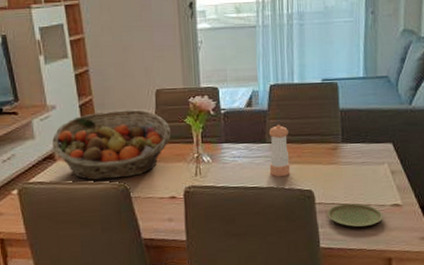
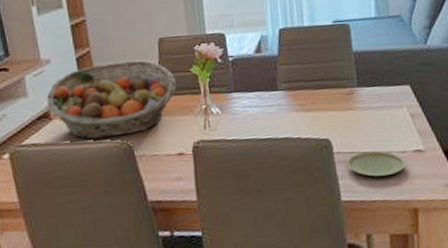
pepper shaker: present [268,125,291,177] -> none [280,71,306,127]

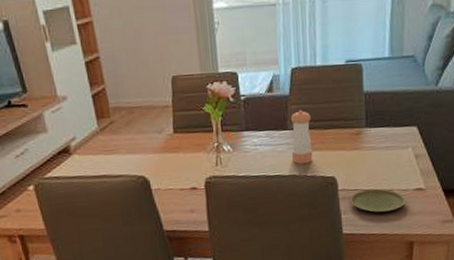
fruit basket: present [46,60,176,140] -> none [66,98,189,174]
pepper shaker: none [280,71,306,127] -> present [290,111,313,165]

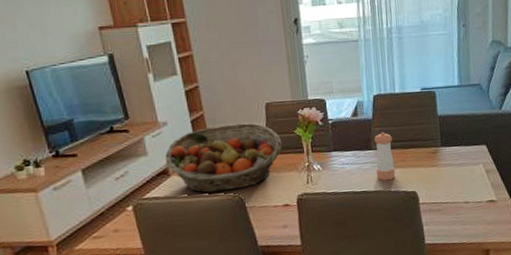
fruit basket: none [66,98,189,174] -> present [165,122,282,194]
plate: present [350,188,406,213] -> none [431,201,480,224]

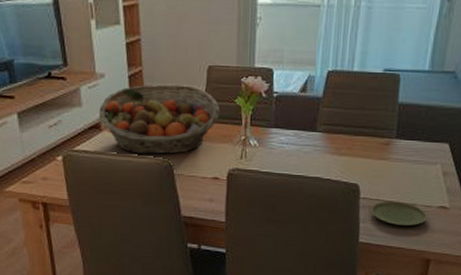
pepper shaker: present [374,132,396,181] -> none [316,114,341,168]
plate: none [431,201,480,224] -> present [371,201,428,227]

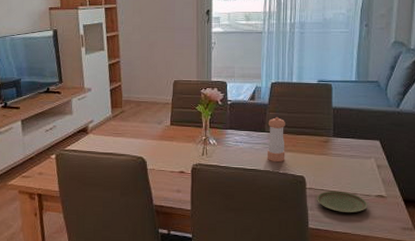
fruit basket: present [98,84,219,155] -> none [85,96,183,153]
pepper shaker: none [316,114,341,168] -> present [267,117,285,163]

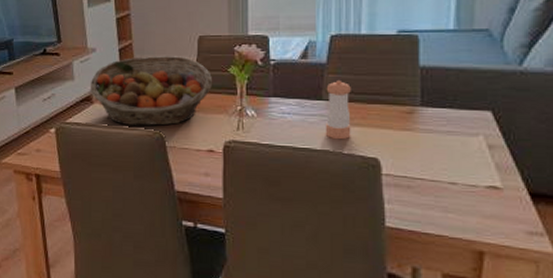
fruit basket: none [85,96,183,153] -> present [90,56,212,127]
plate: present [317,190,368,213] -> none [397,178,474,210]

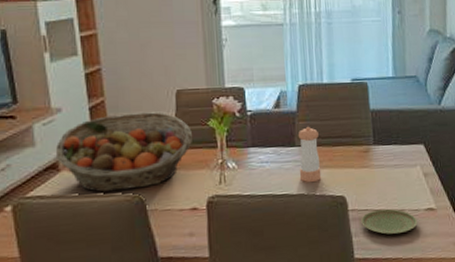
plate: none [397,178,474,210] -> present [361,208,418,235]

